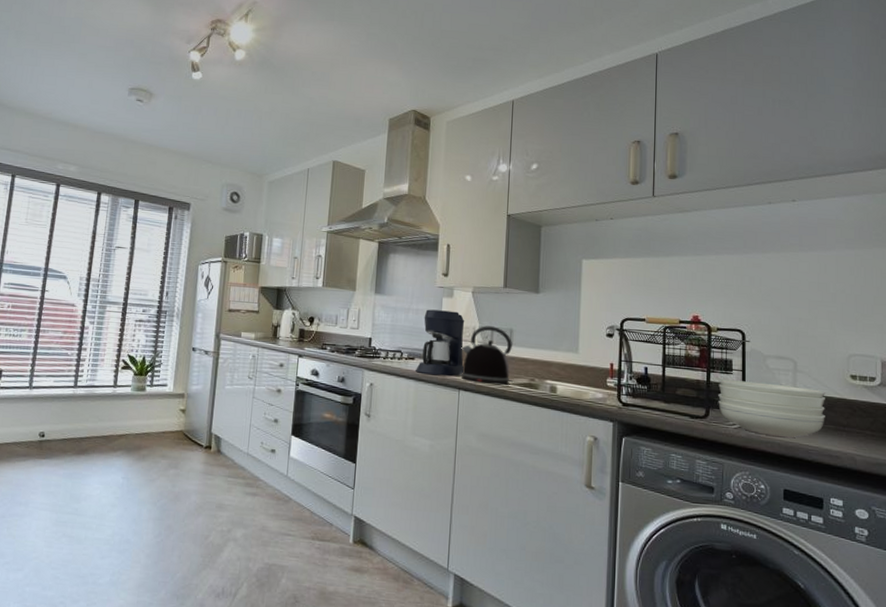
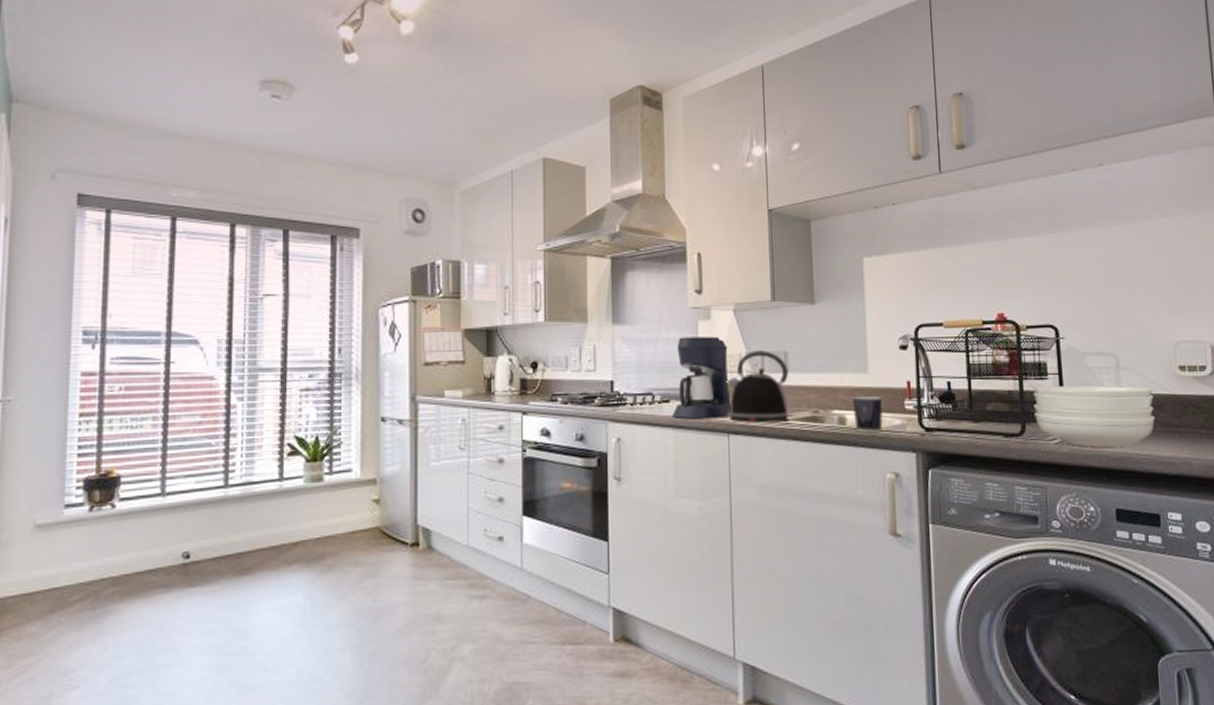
mug: none [563,371,589,403] -> present [852,396,884,434]

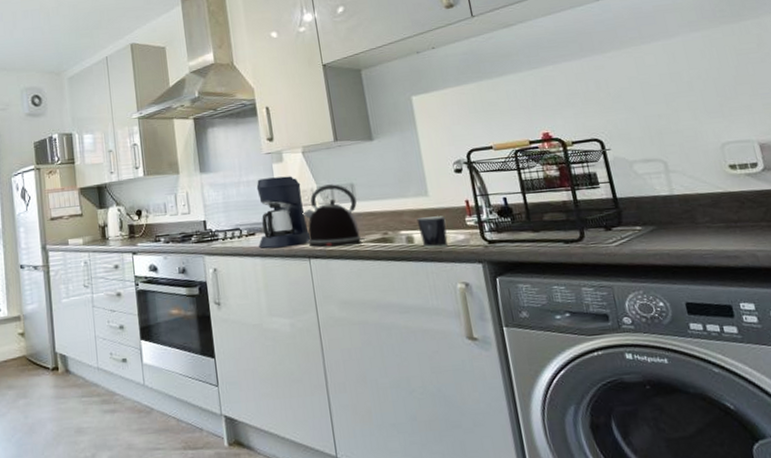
bowl: present [1033,385,1155,449] -> none [586,187,713,248]

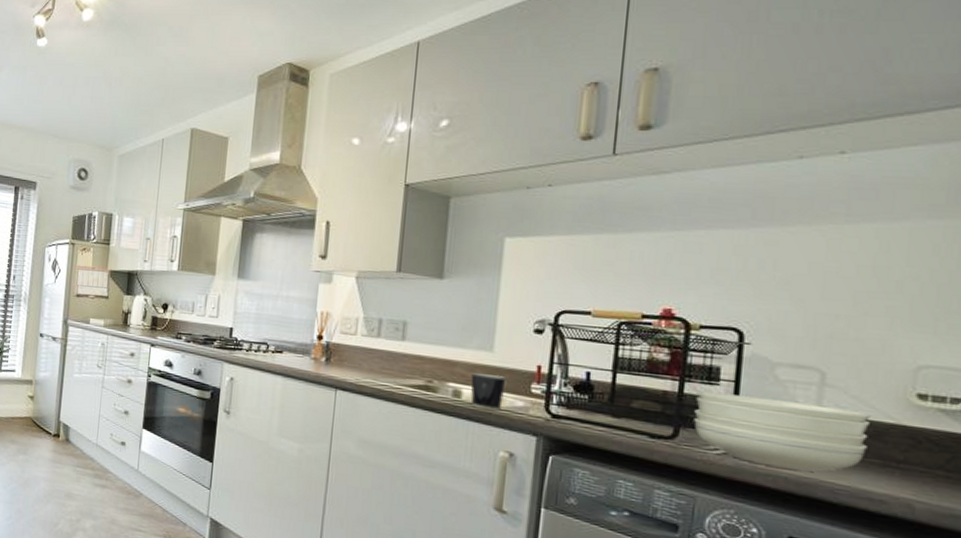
coffee maker: present [256,176,311,249] -> none [284,296,346,374]
kettle: present [302,184,365,248] -> none [339,316,406,387]
bowl: none [586,187,713,248] -> present [693,391,872,473]

